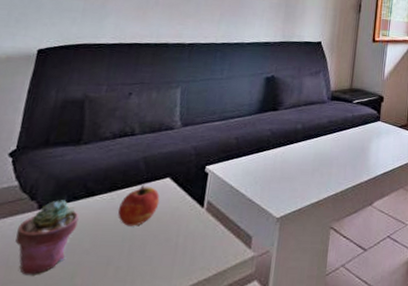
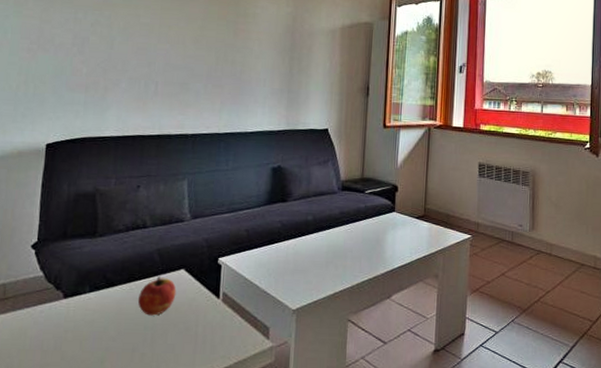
potted succulent: present [15,200,79,275] -> none [47,290,102,359]

